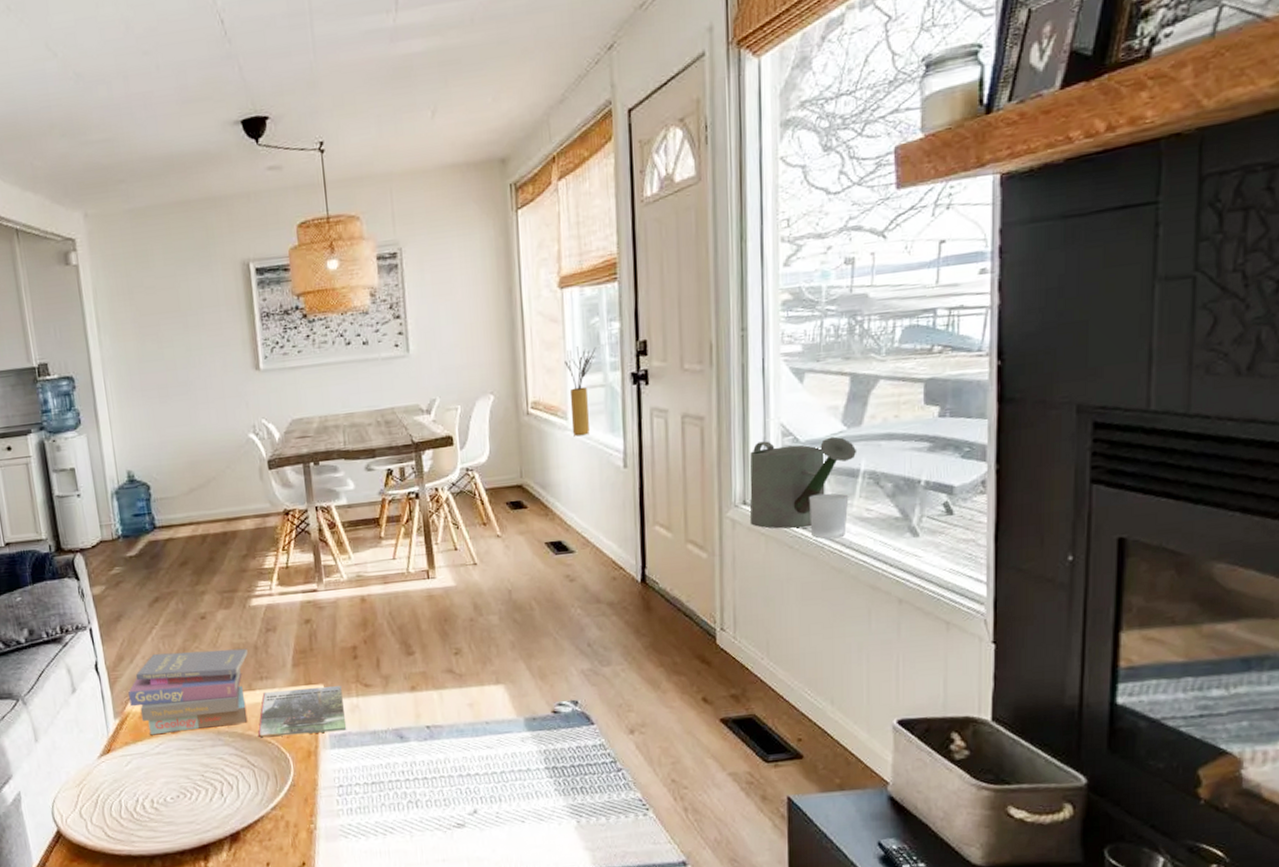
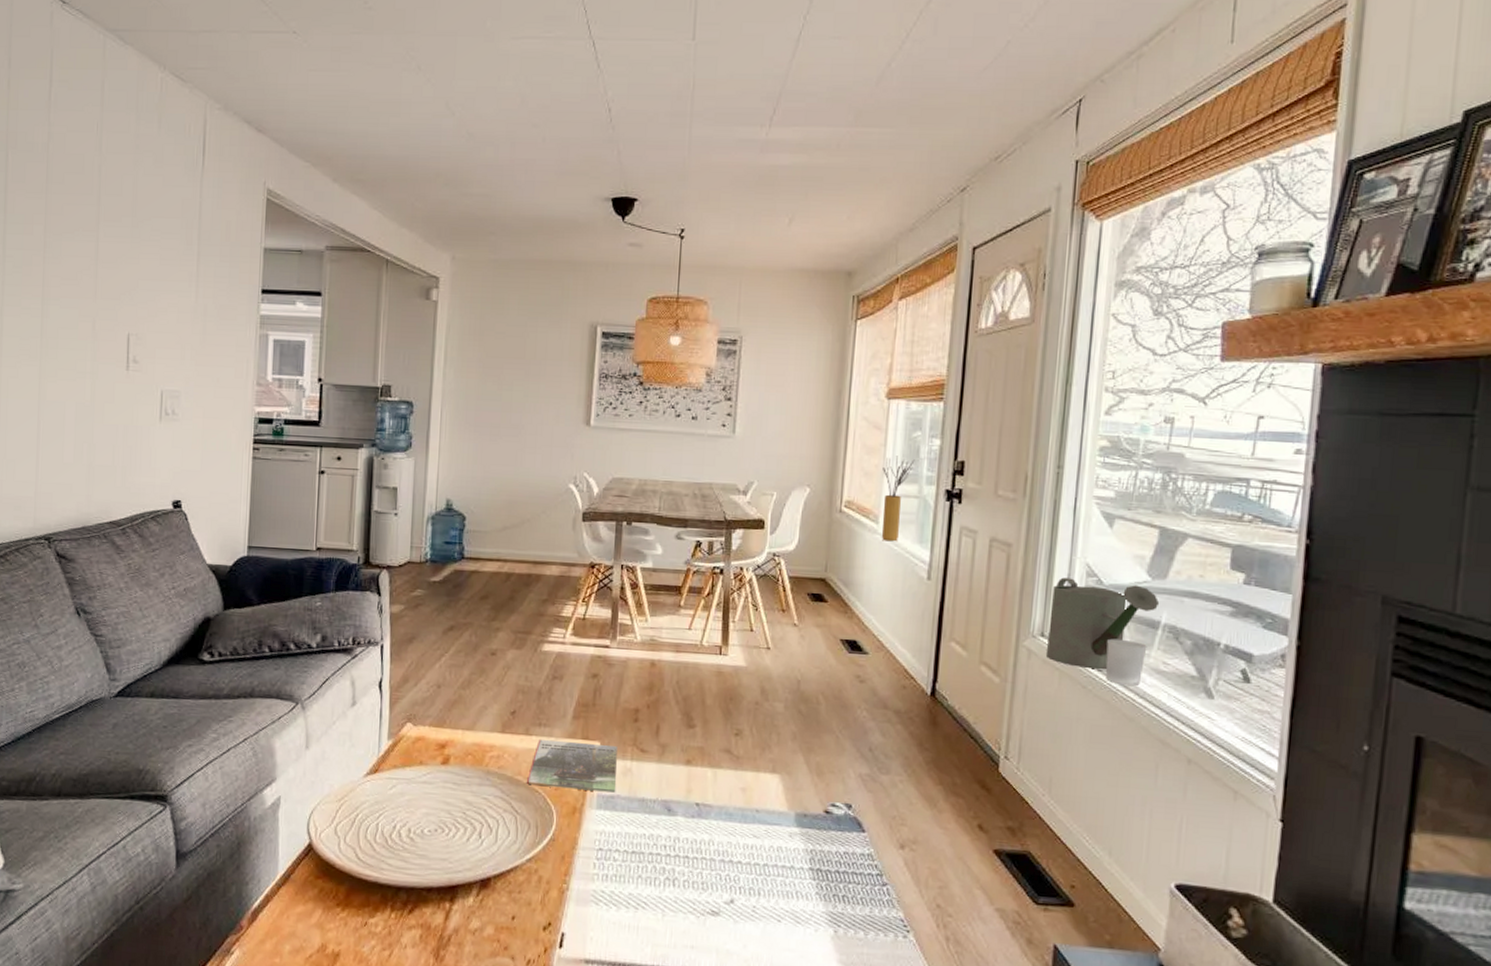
books: present [128,648,248,735] -> none [406,682,531,767]

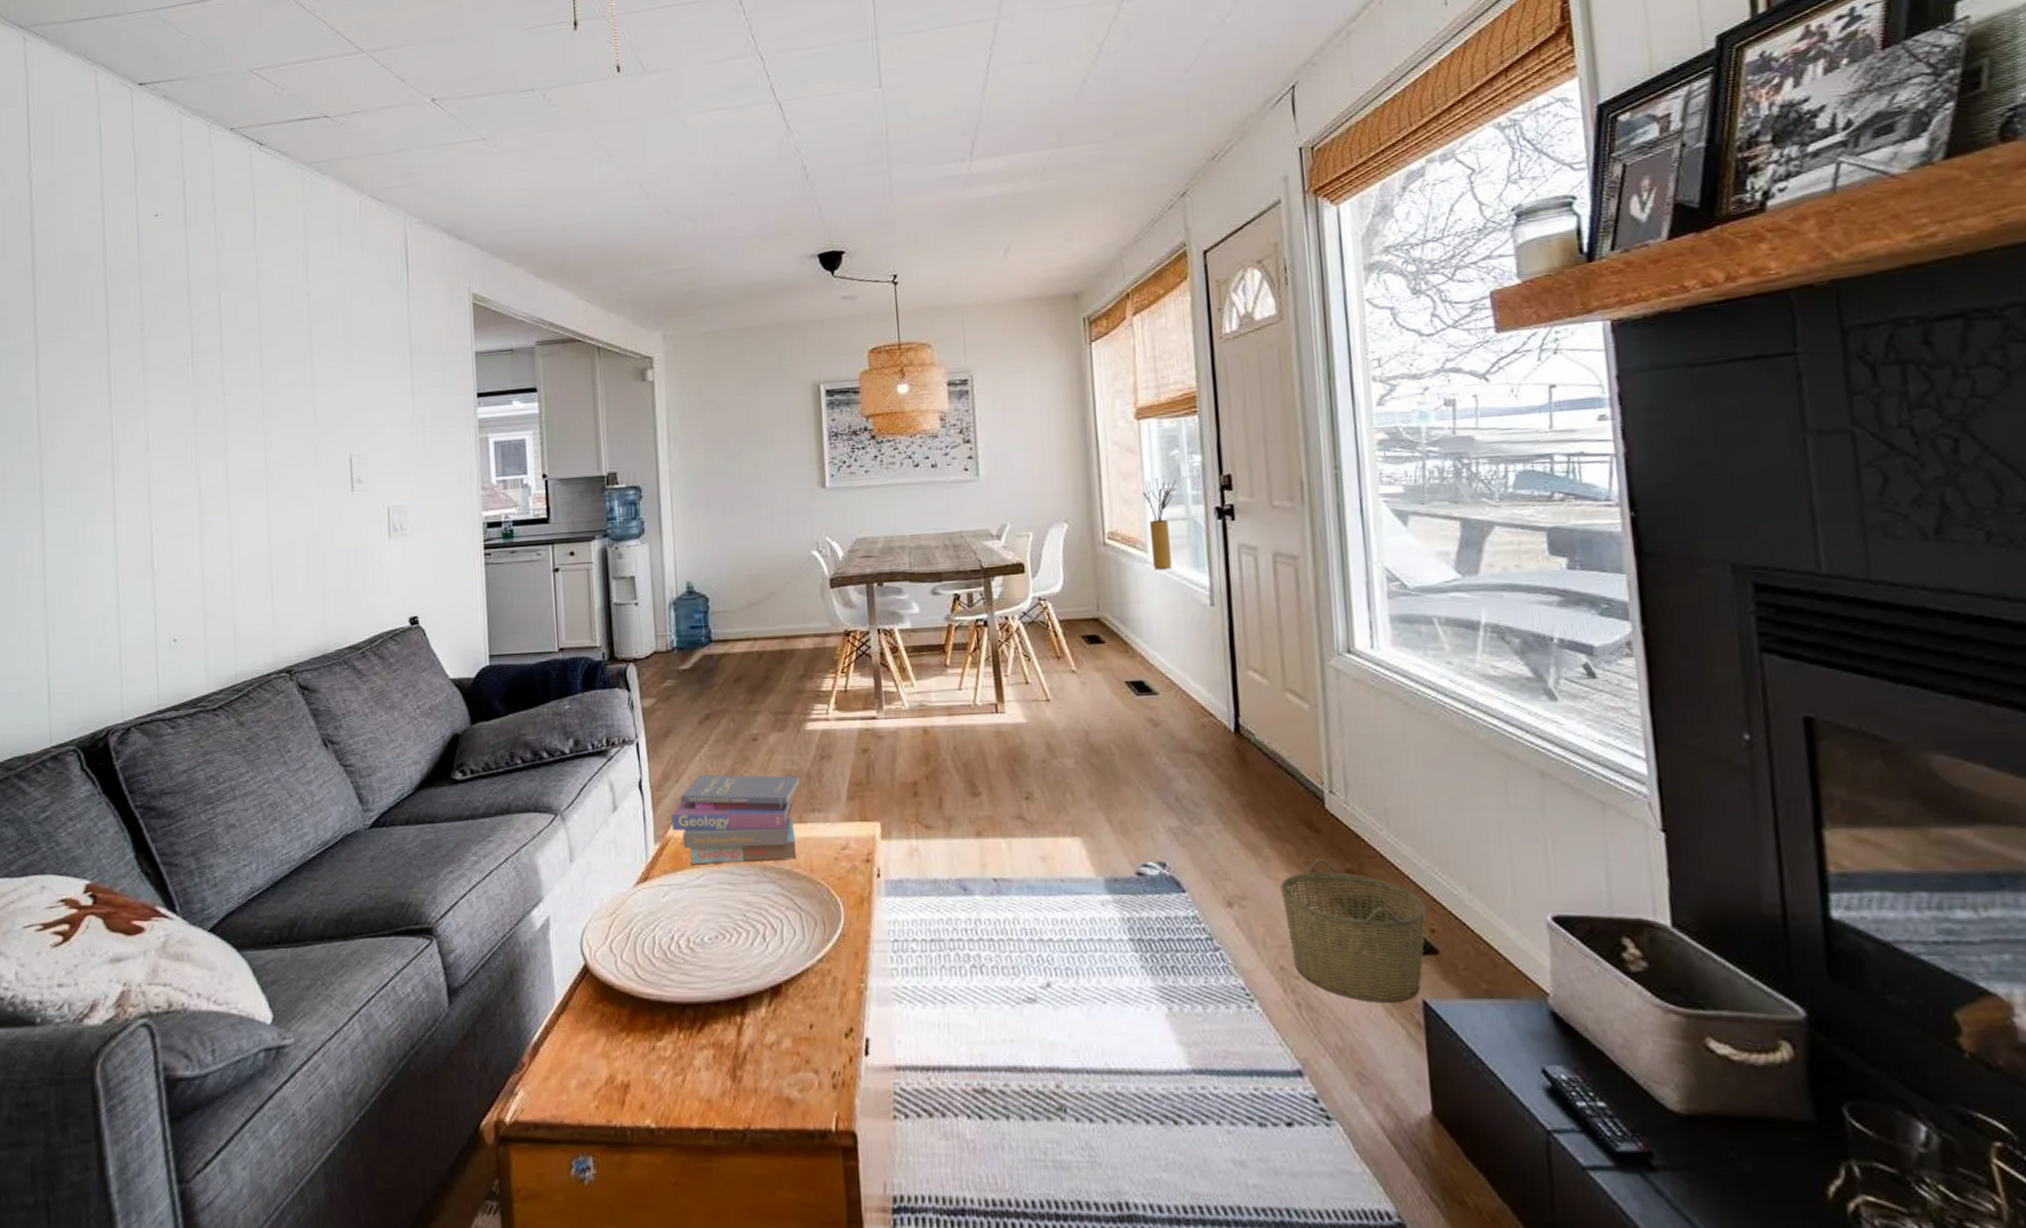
books: none [406,682,531,767] -> present [671,775,800,865]
magazine: present [526,739,618,793] -> none [806,824,905,878]
basket: none [947,814,1071,945] -> present [1279,858,1427,1003]
watering can: present [1045,577,1160,670] -> none [1352,584,1476,683]
candle holder: present [1105,638,1147,687] -> none [1423,645,1471,697]

